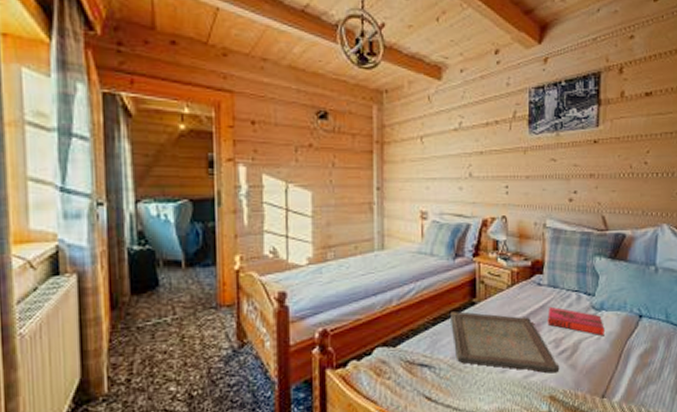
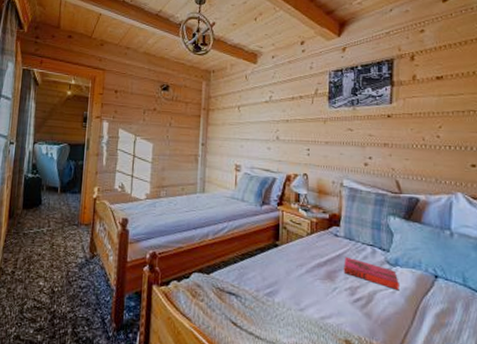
serving tray: present [451,311,560,373] -> none [256,250,355,319]

